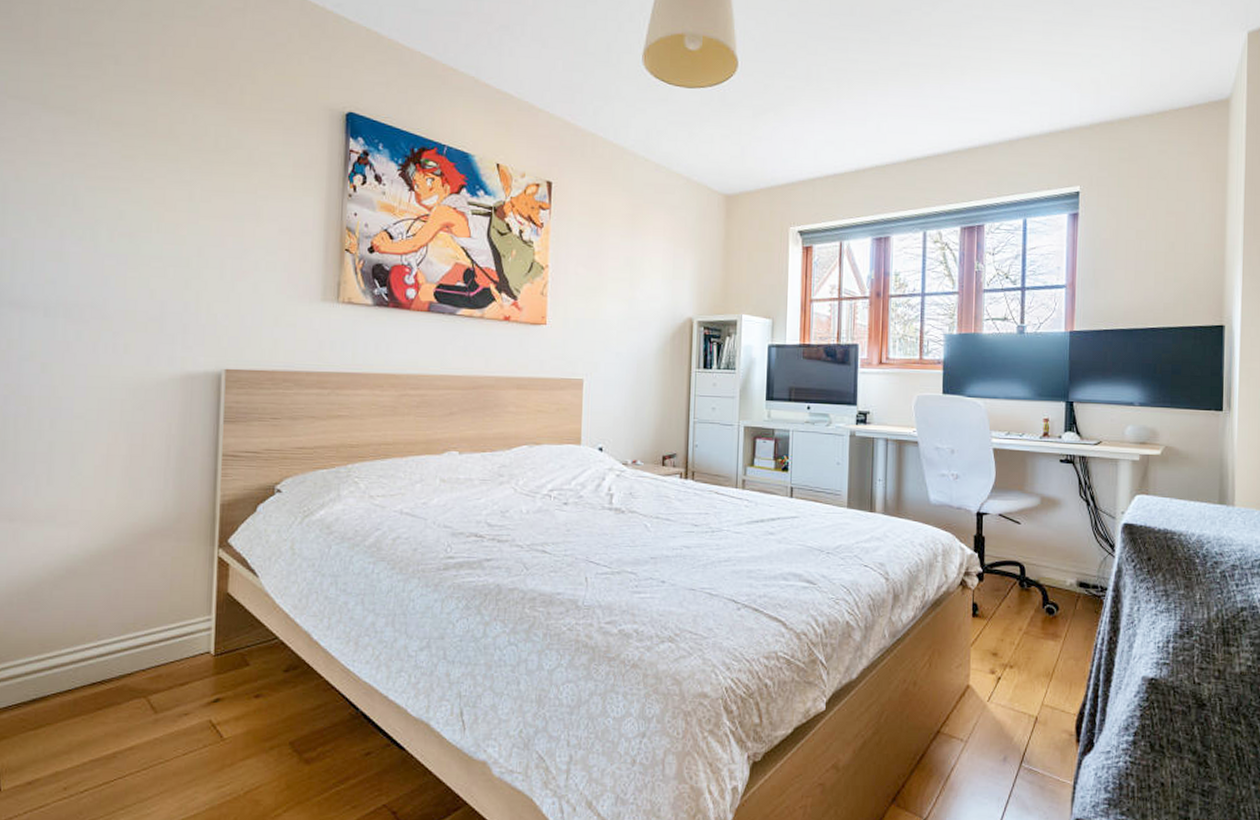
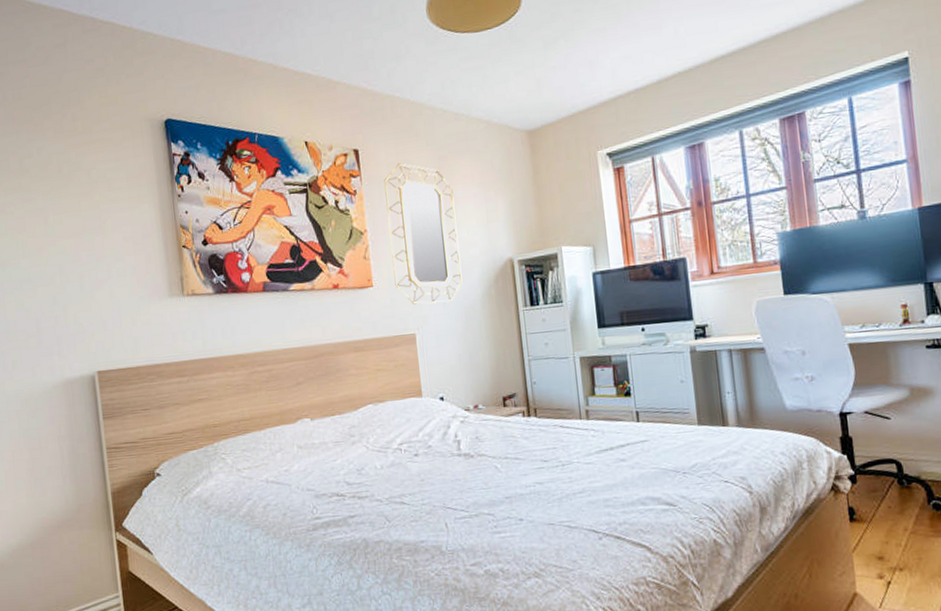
home mirror: none [569,204,643,354] -> present [384,163,463,305]

